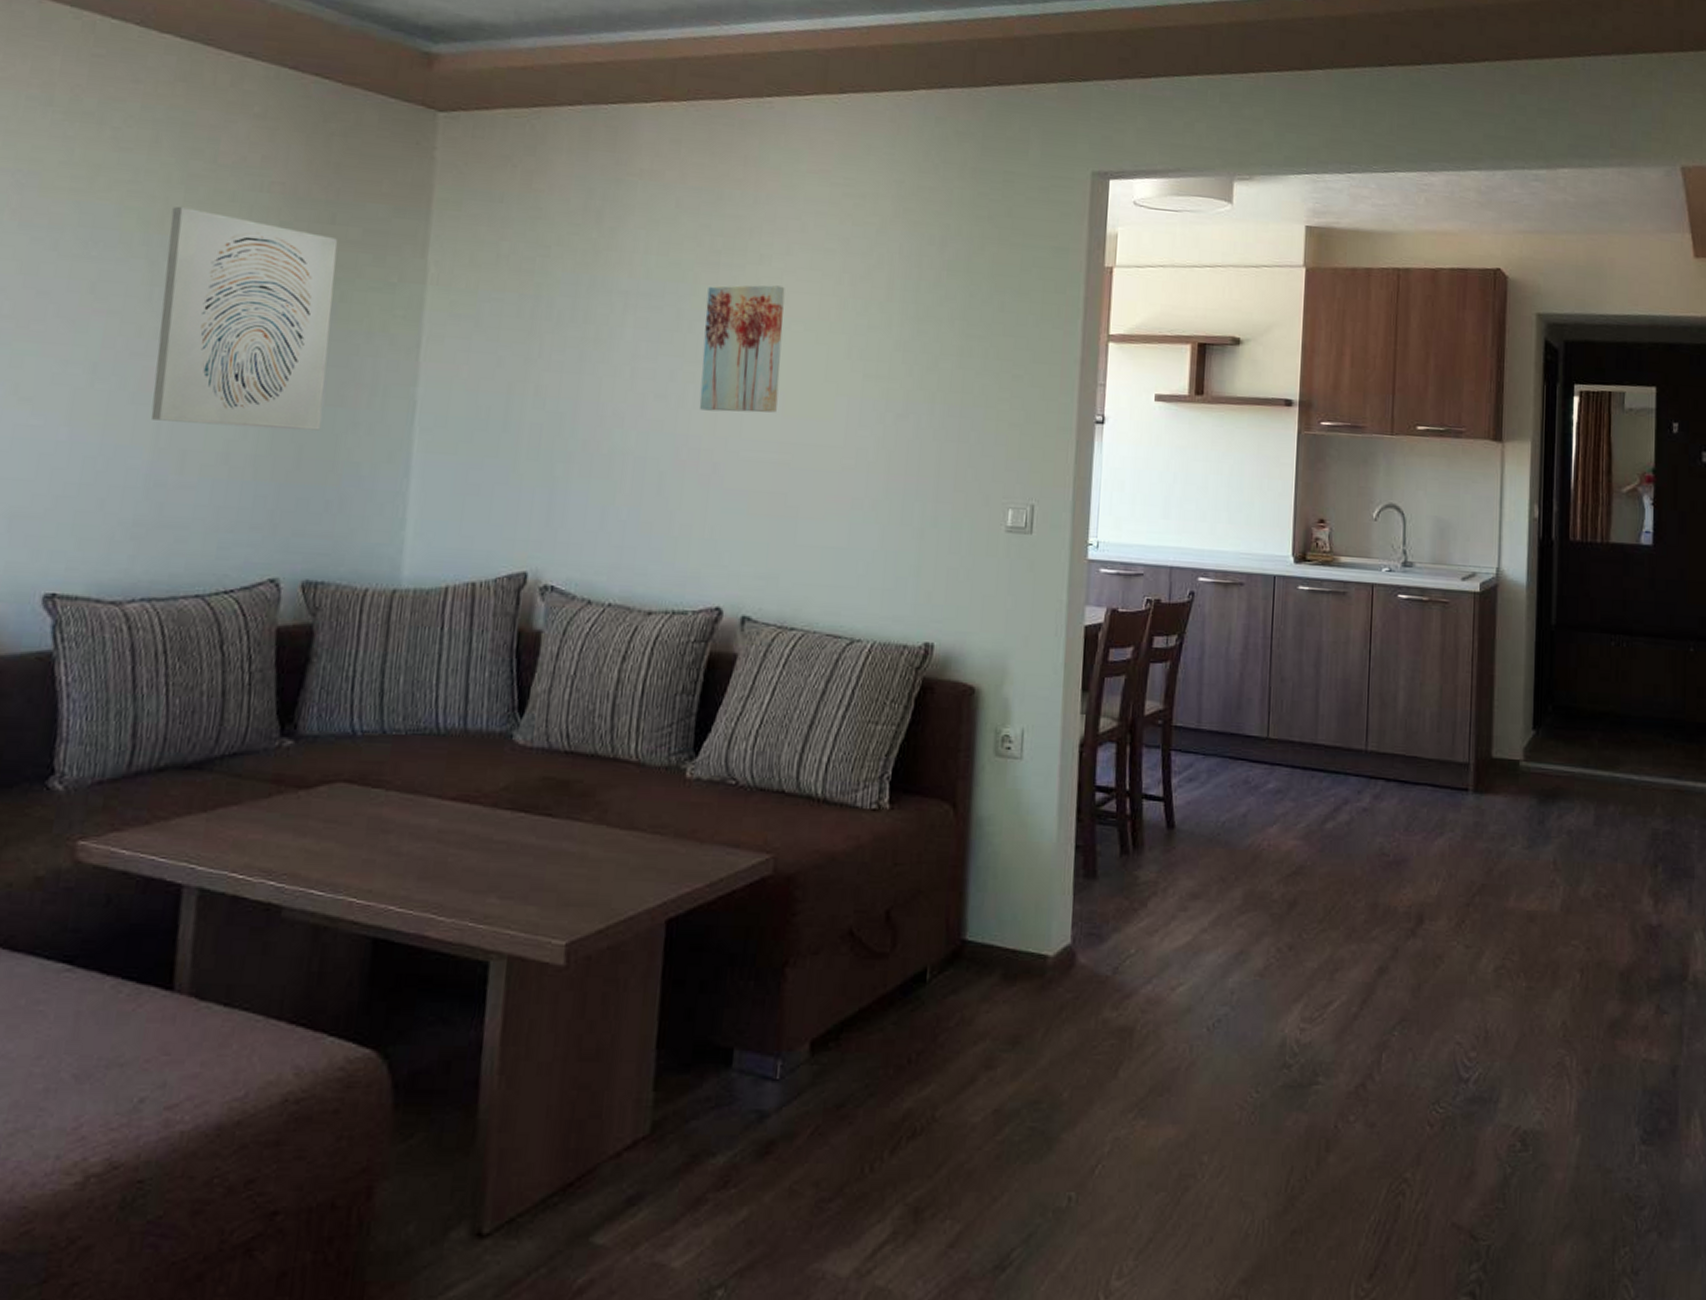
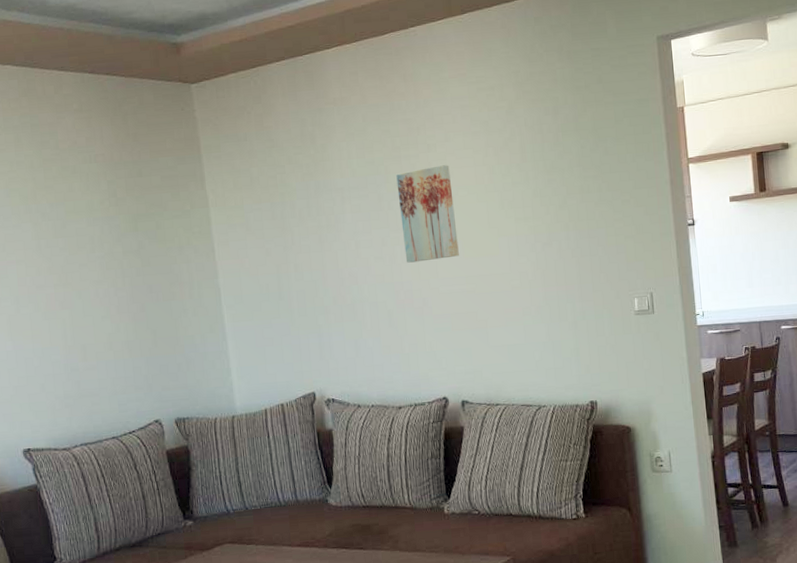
wall art: present [150,206,338,431] -> none [39,182,164,328]

